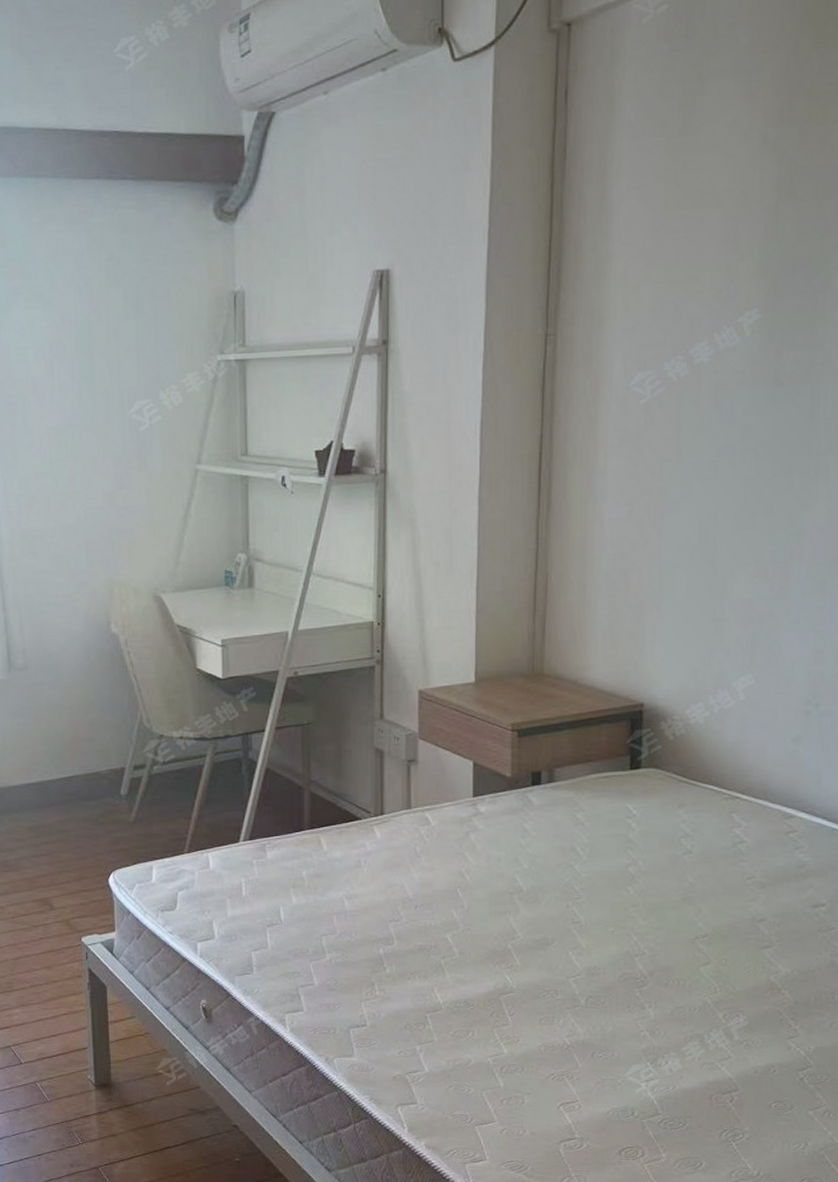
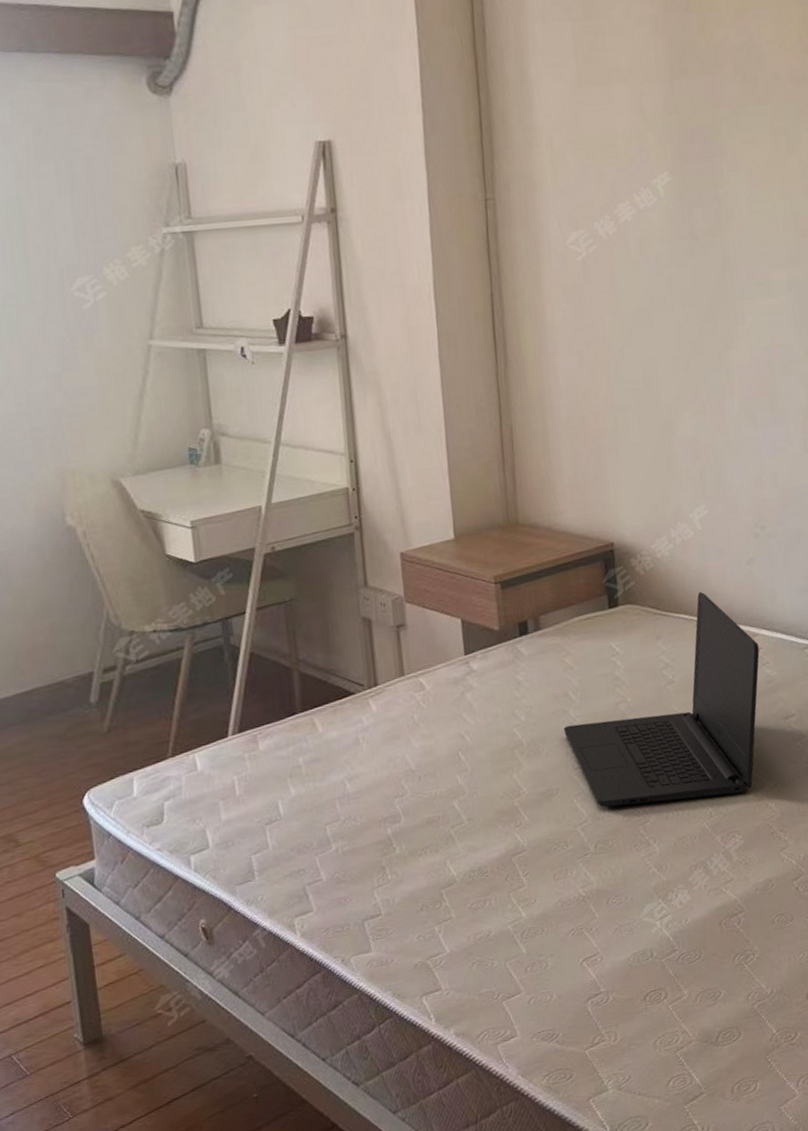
laptop: none [567,764,794,974] -> present [563,591,760,807]

